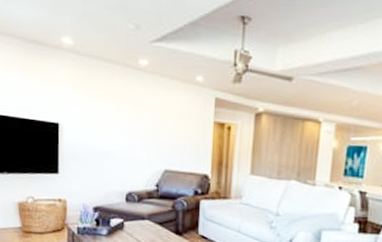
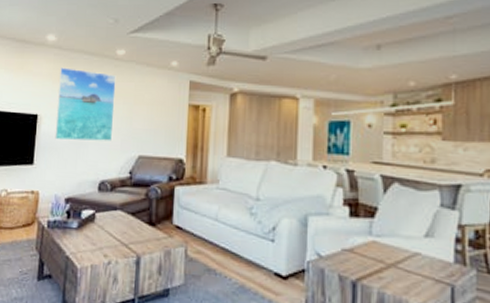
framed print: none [78,75,140,154] -> present [55,67,116,141]

